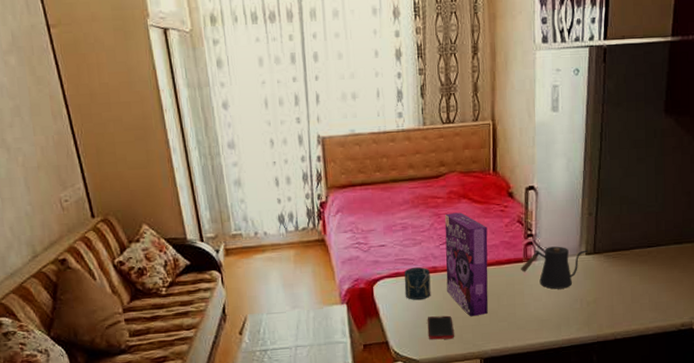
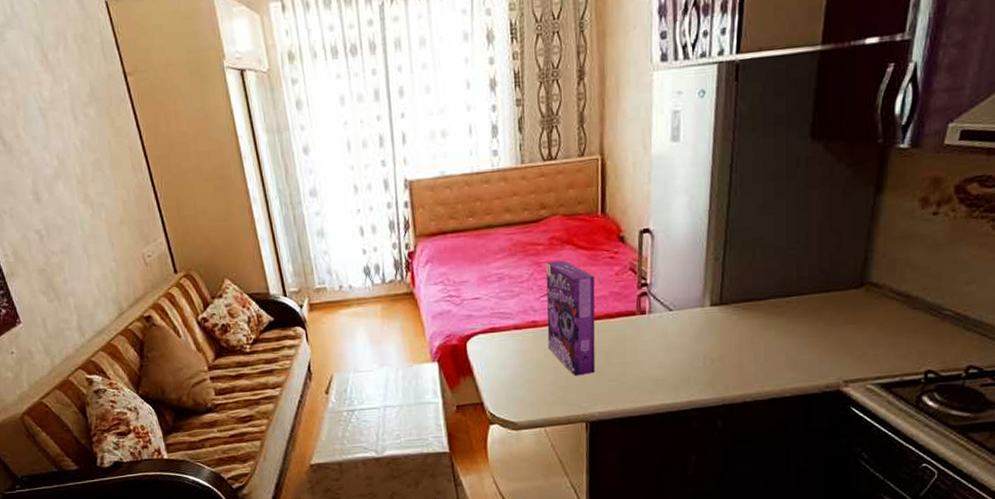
cup: present [404,267,431,300] -> none [501,321,531,358]
cell phone: present [427,315,454,340] -> none [526,374,556,401]
kettle: present [521,246,589,289] -> none [633,296,714,346]

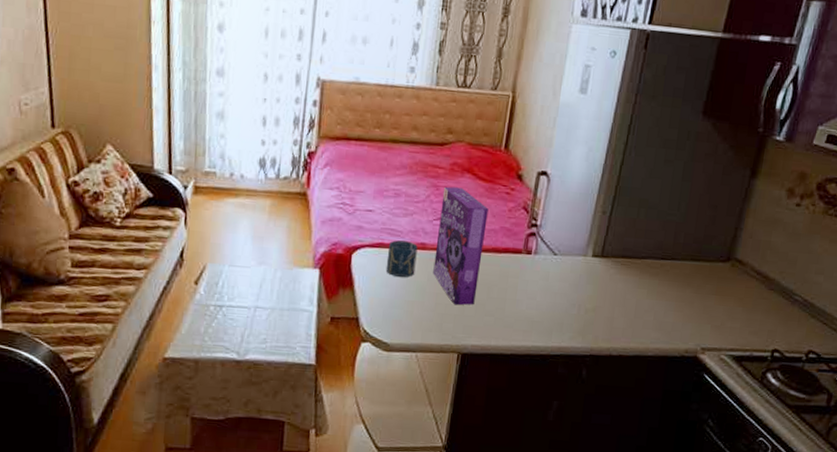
cup: none [501,321,531,358] -> present [386,240,418,277]

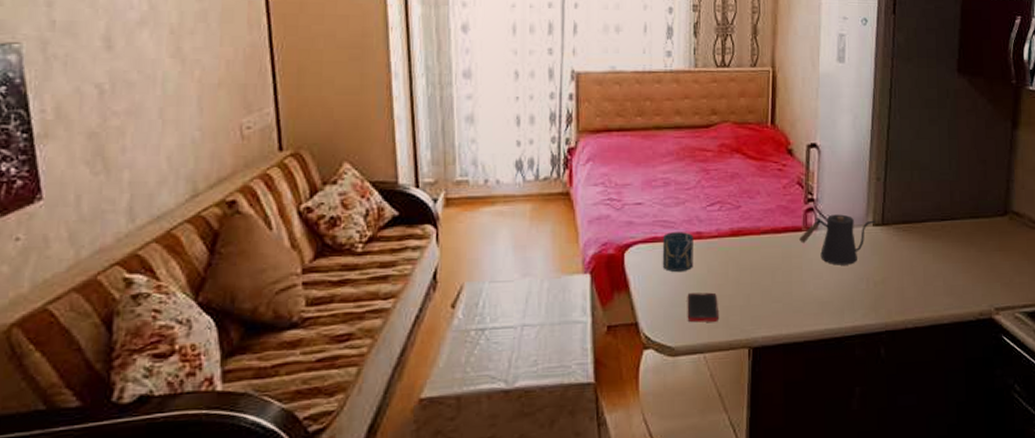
cell phone: none [404,298,434,326] -> present [687,292,718,323]
cereal box: present [433,186,489,305] -> none [712,169,763,295]
kettle: none [518,241,596,290] -> present [799,214,876,265]

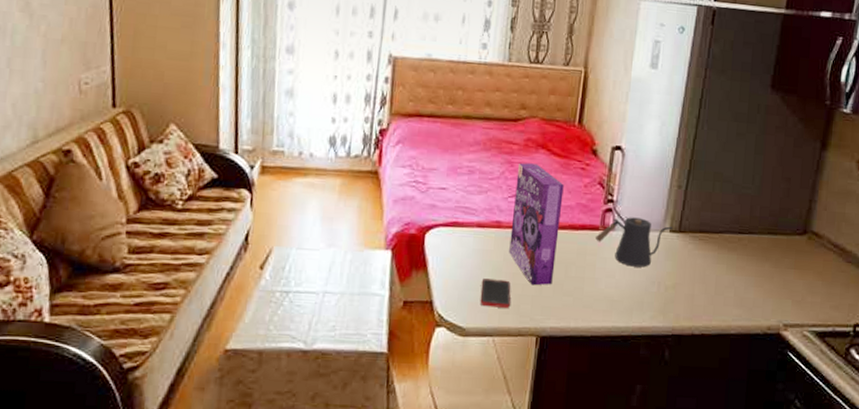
cup: present [662,232,694,272] -> none [460,219,493,257]
cereal box: none [712,169,763,295] -> present [509,162,564,286]

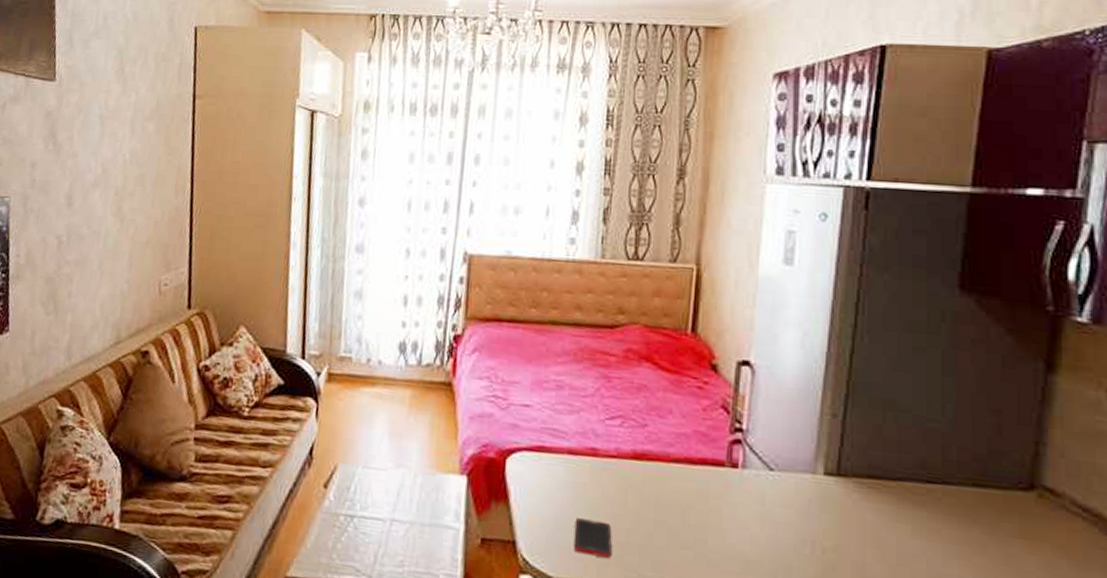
cereal box: present [509,162,564,286] -> none [608,378,676,533]
kettle: present [596,217,674,268] -> none [721,451,829,520]

